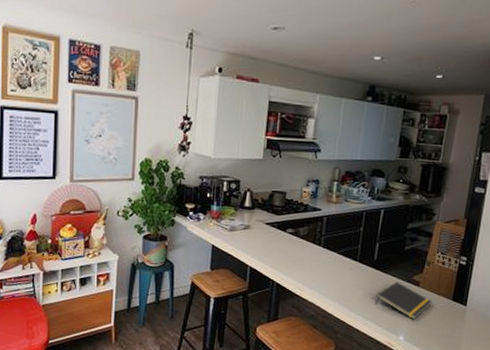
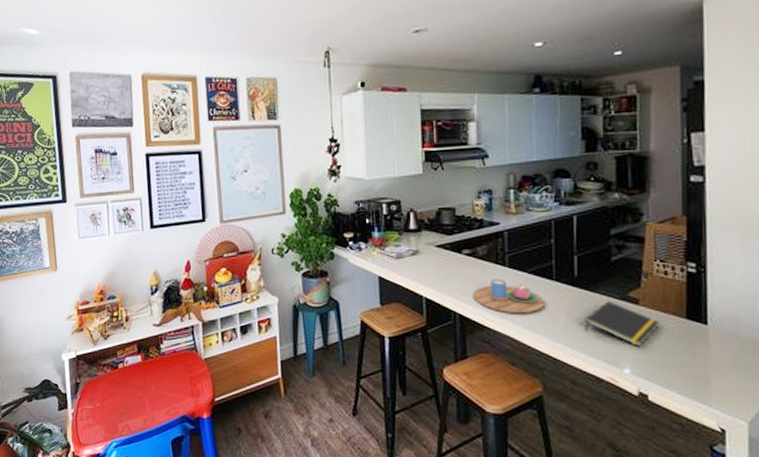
mug: none [290,256,348,287] -> present [472,279,545,314]

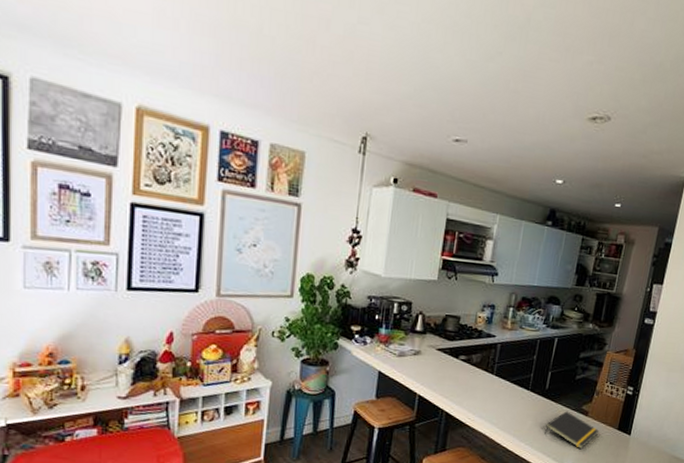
mug: present [472,279,545,314] -> none [460,384,519,417]

